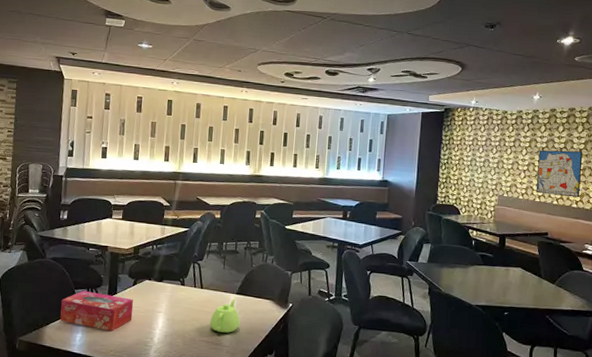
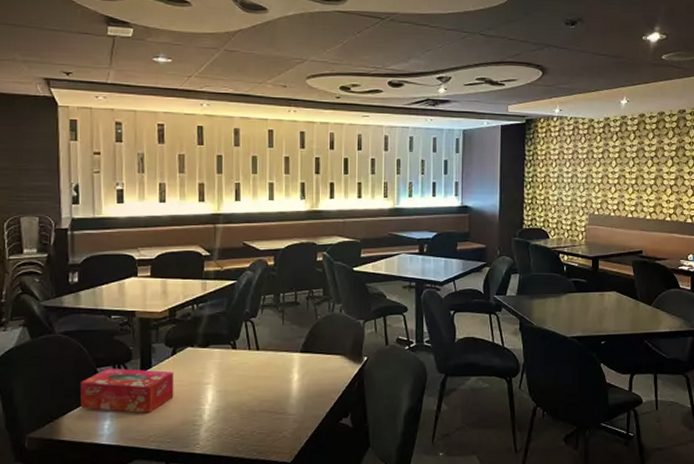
teapot: present [210,299,241,333] -> none [271,358,308,399]
wall art: present [535,149,583,198] -> none [628,158,674,210]

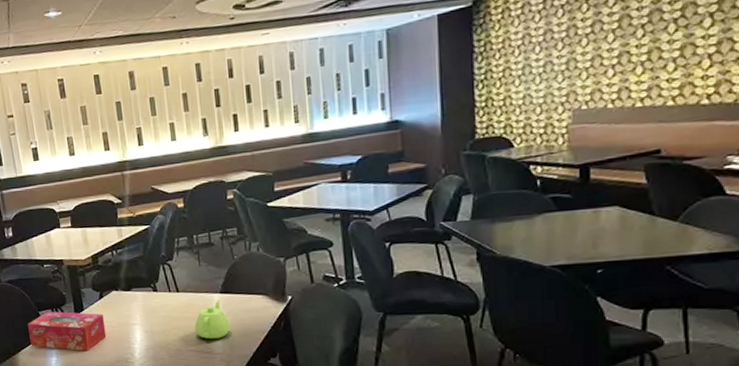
teapot: none [271,358,308,399] -> present [194,299,231,339]

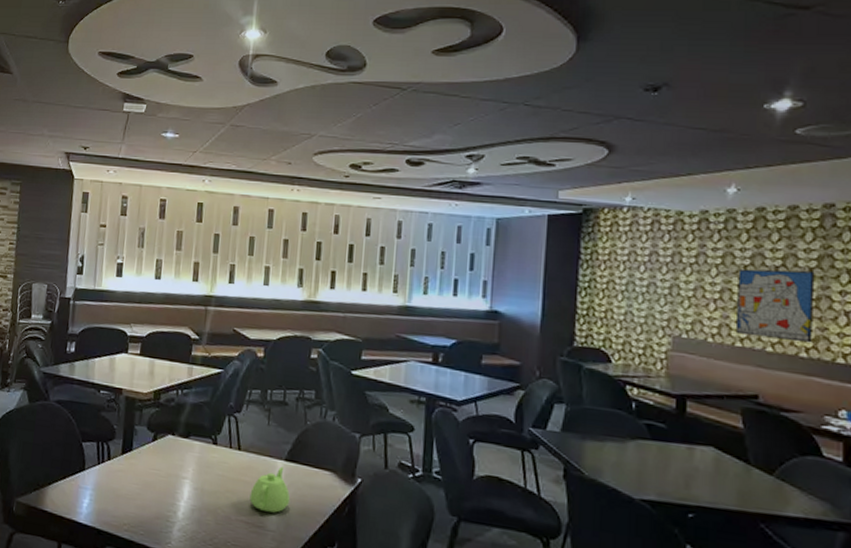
tissue box: present [27,311,107,352] -> none [64,443,153,500]
wall art: none [635,15,716,95] -> present [735,268,815,343]

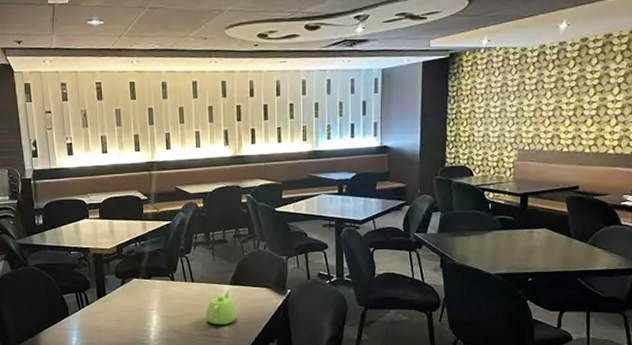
wall art: present [735,268,815,343] -> none [563,85,622,142]

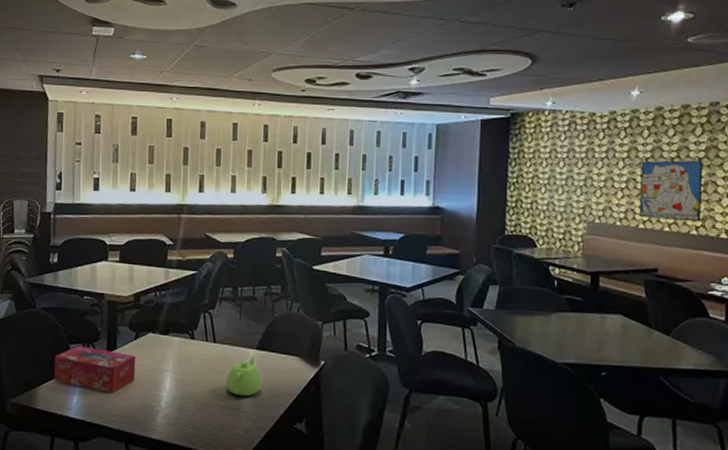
tissue box: none [51,295,125,333] -> present [54,345,136,394]
wall art: none [563,85,622,142] -> present [638,160,703,222]

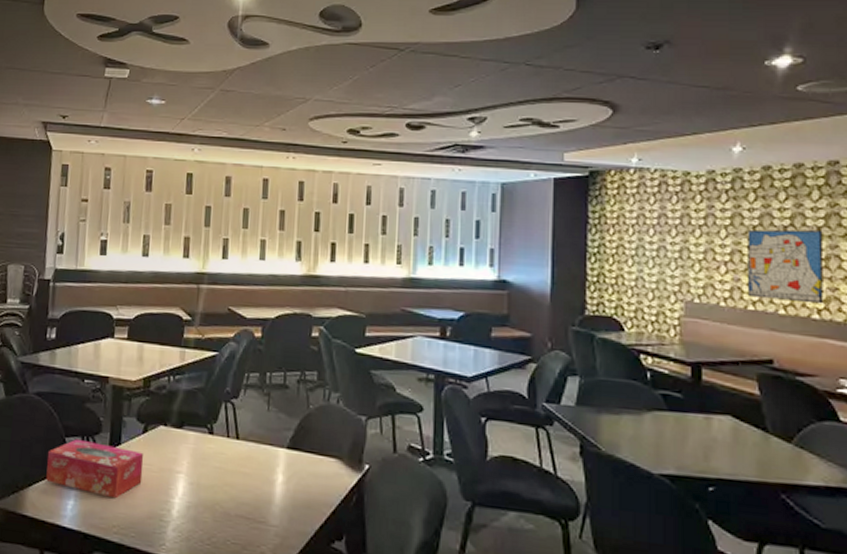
teapot: present [226,355,263,396] -> none [250,455,294,506]

